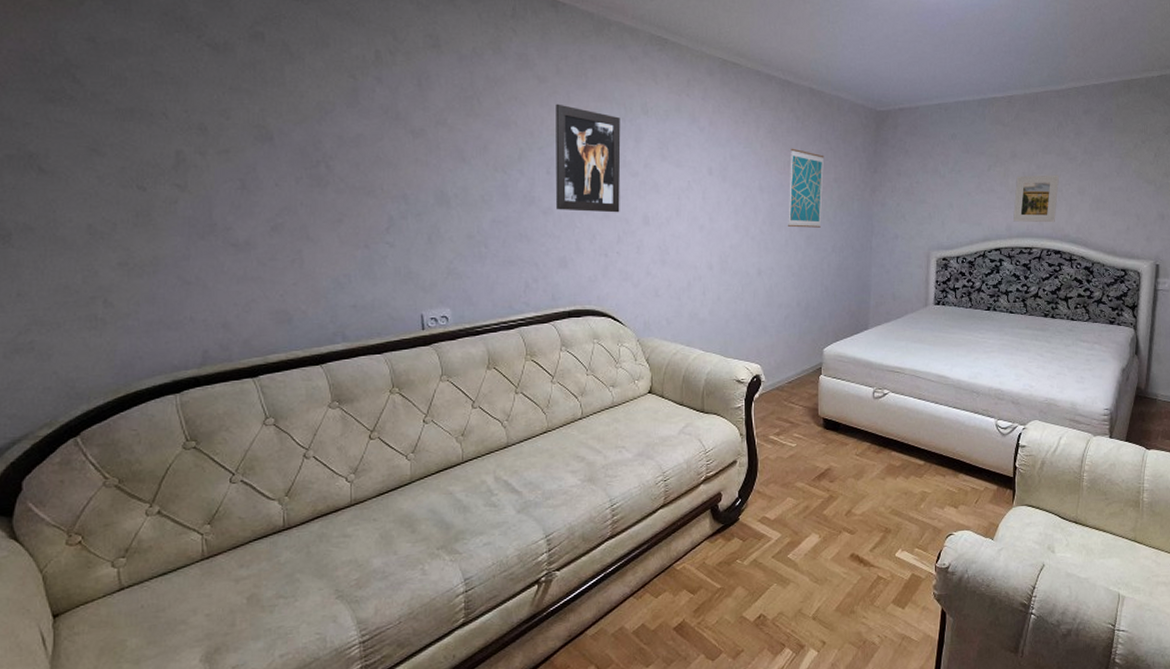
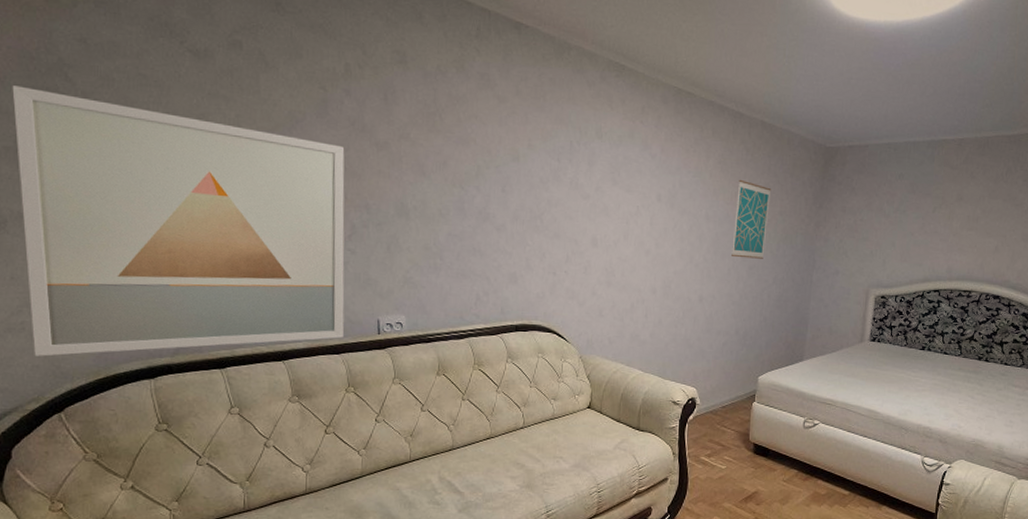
wall art: none [14,90,385,377] -> present [12,85,345,357]
wall art: present [556,103,621,213] -> none [509,124,575,233]
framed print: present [1013,175,1060,223] -> none [955,219,1005,268]

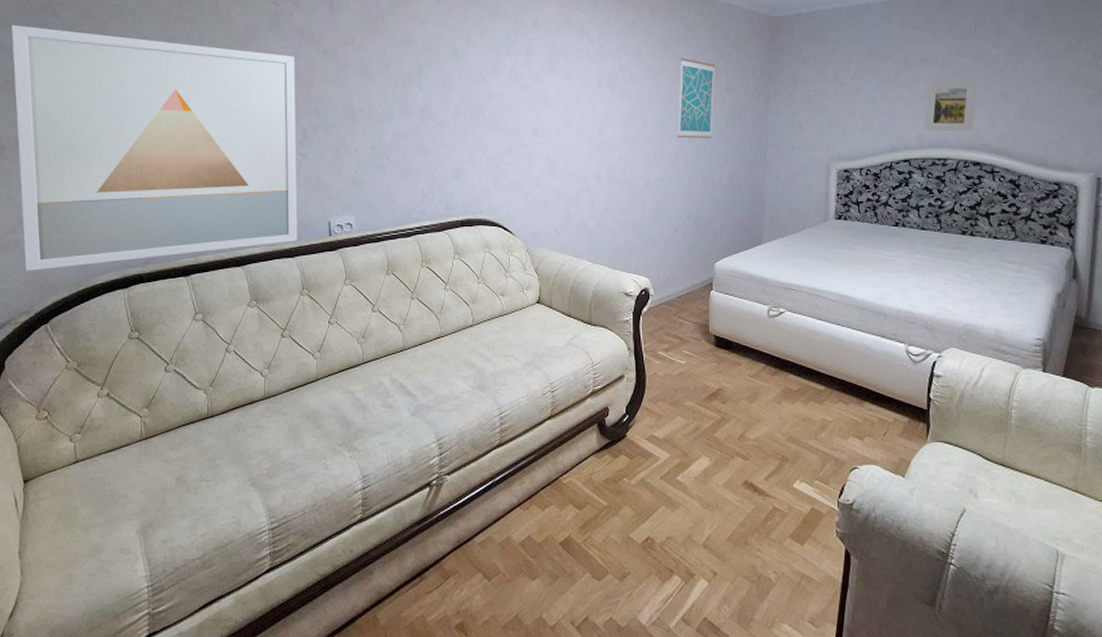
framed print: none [955,219,1005,268] -> present [924,79,978,132]

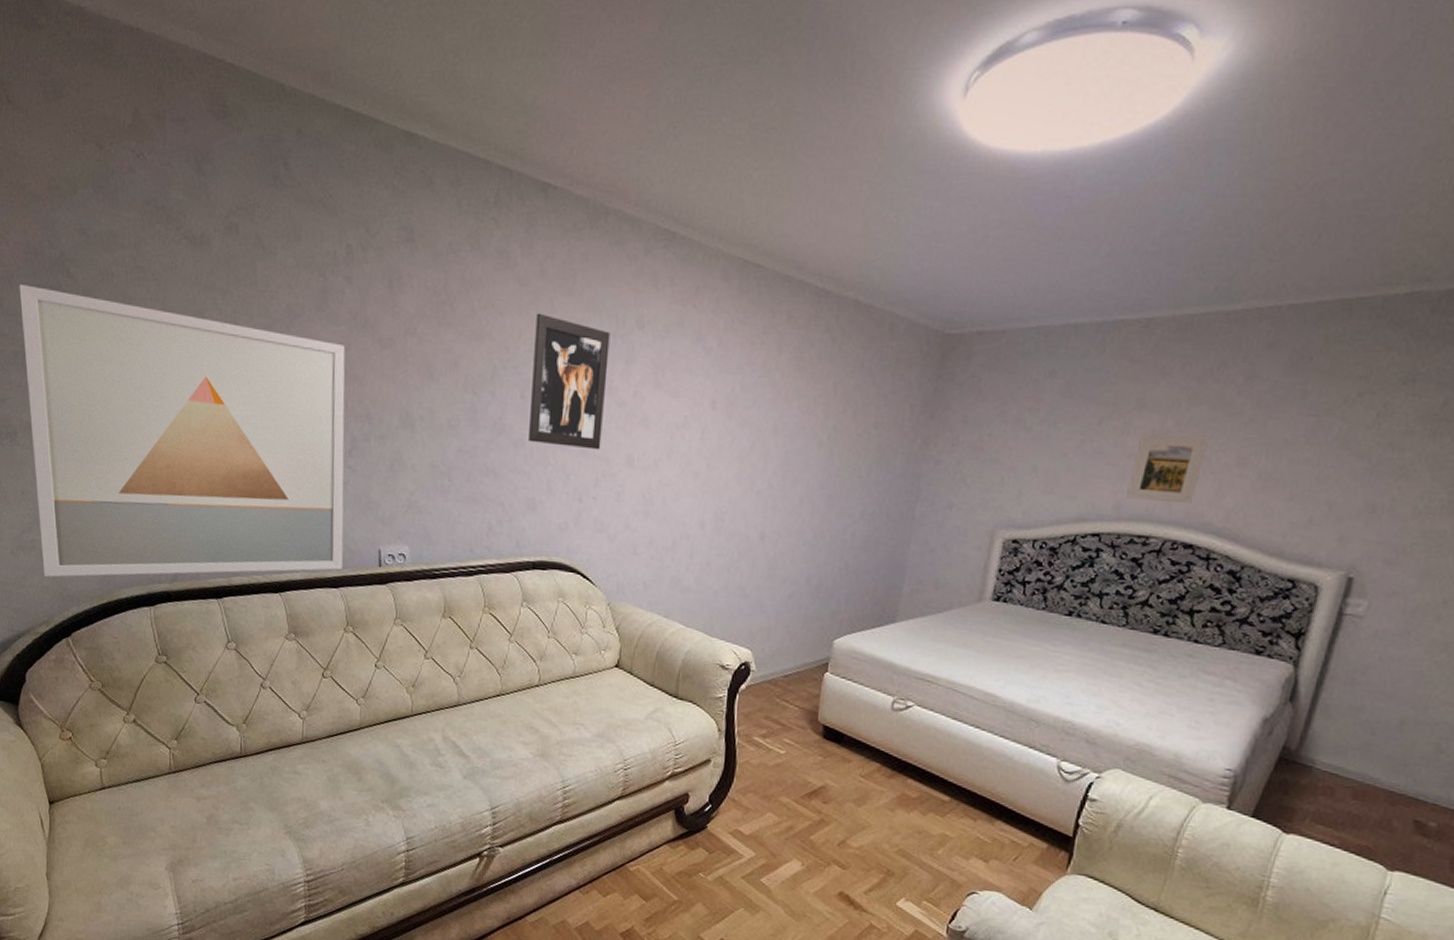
wall art: none [452,21,513,125] -> present [528,313,610,450]
wall art: present [678,57,716,139] -> none [805,380,864,486]

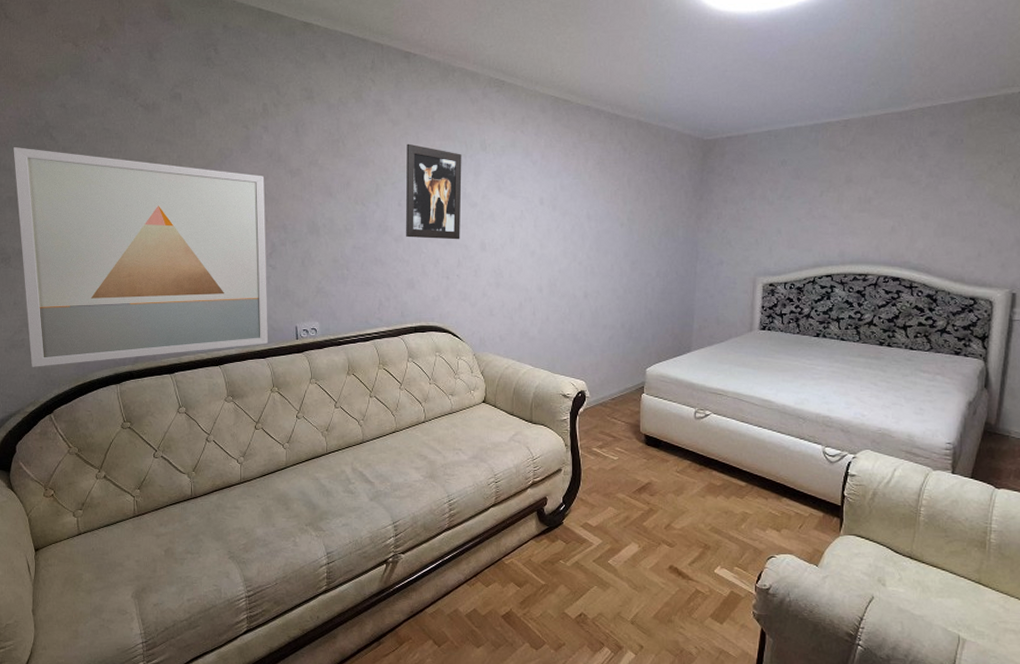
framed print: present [1126,434,1210,505] -> none [847,199,900,249]

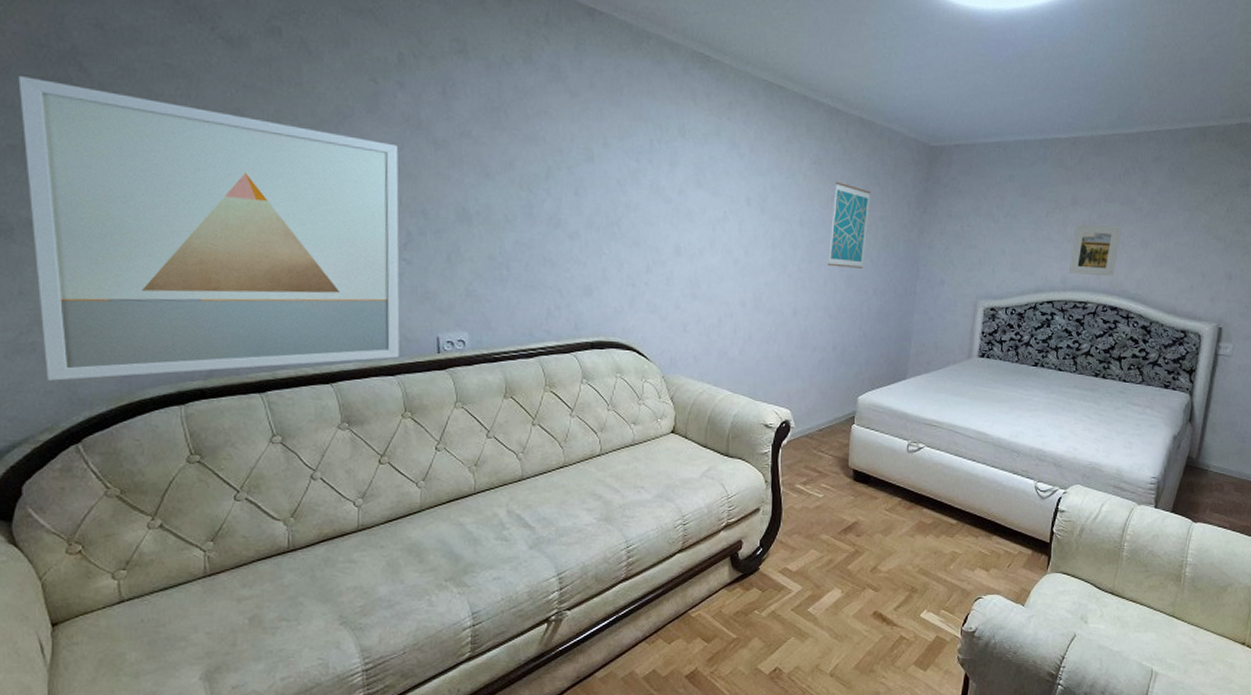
wall art: present [406,143,462,240] -> none [583,120,656,241]
wall art: none [614,178,651,254] -> present [828,181,871,268]
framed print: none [847,199,900,249] -> present [1069,224,1123,277]

